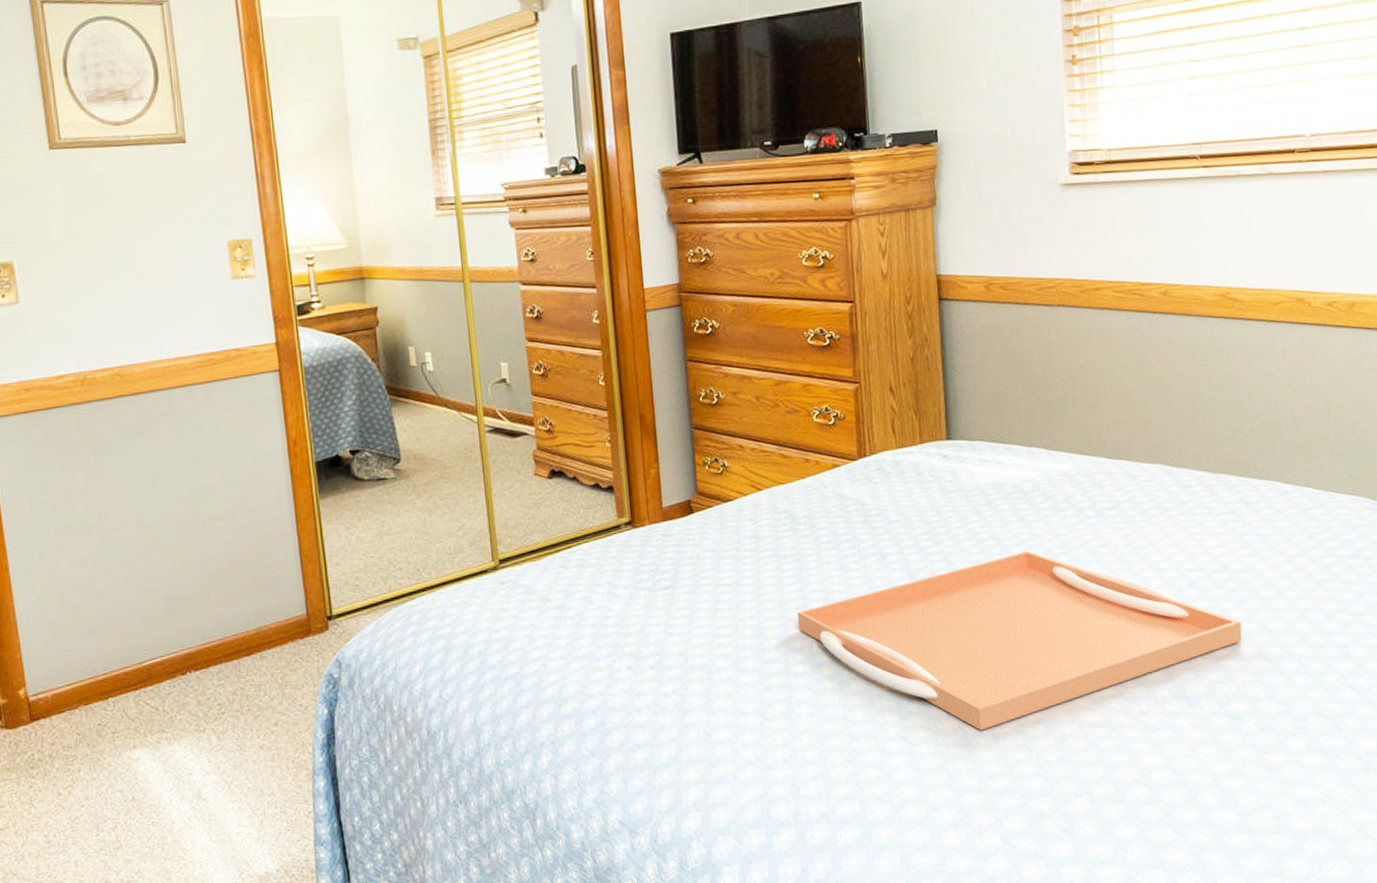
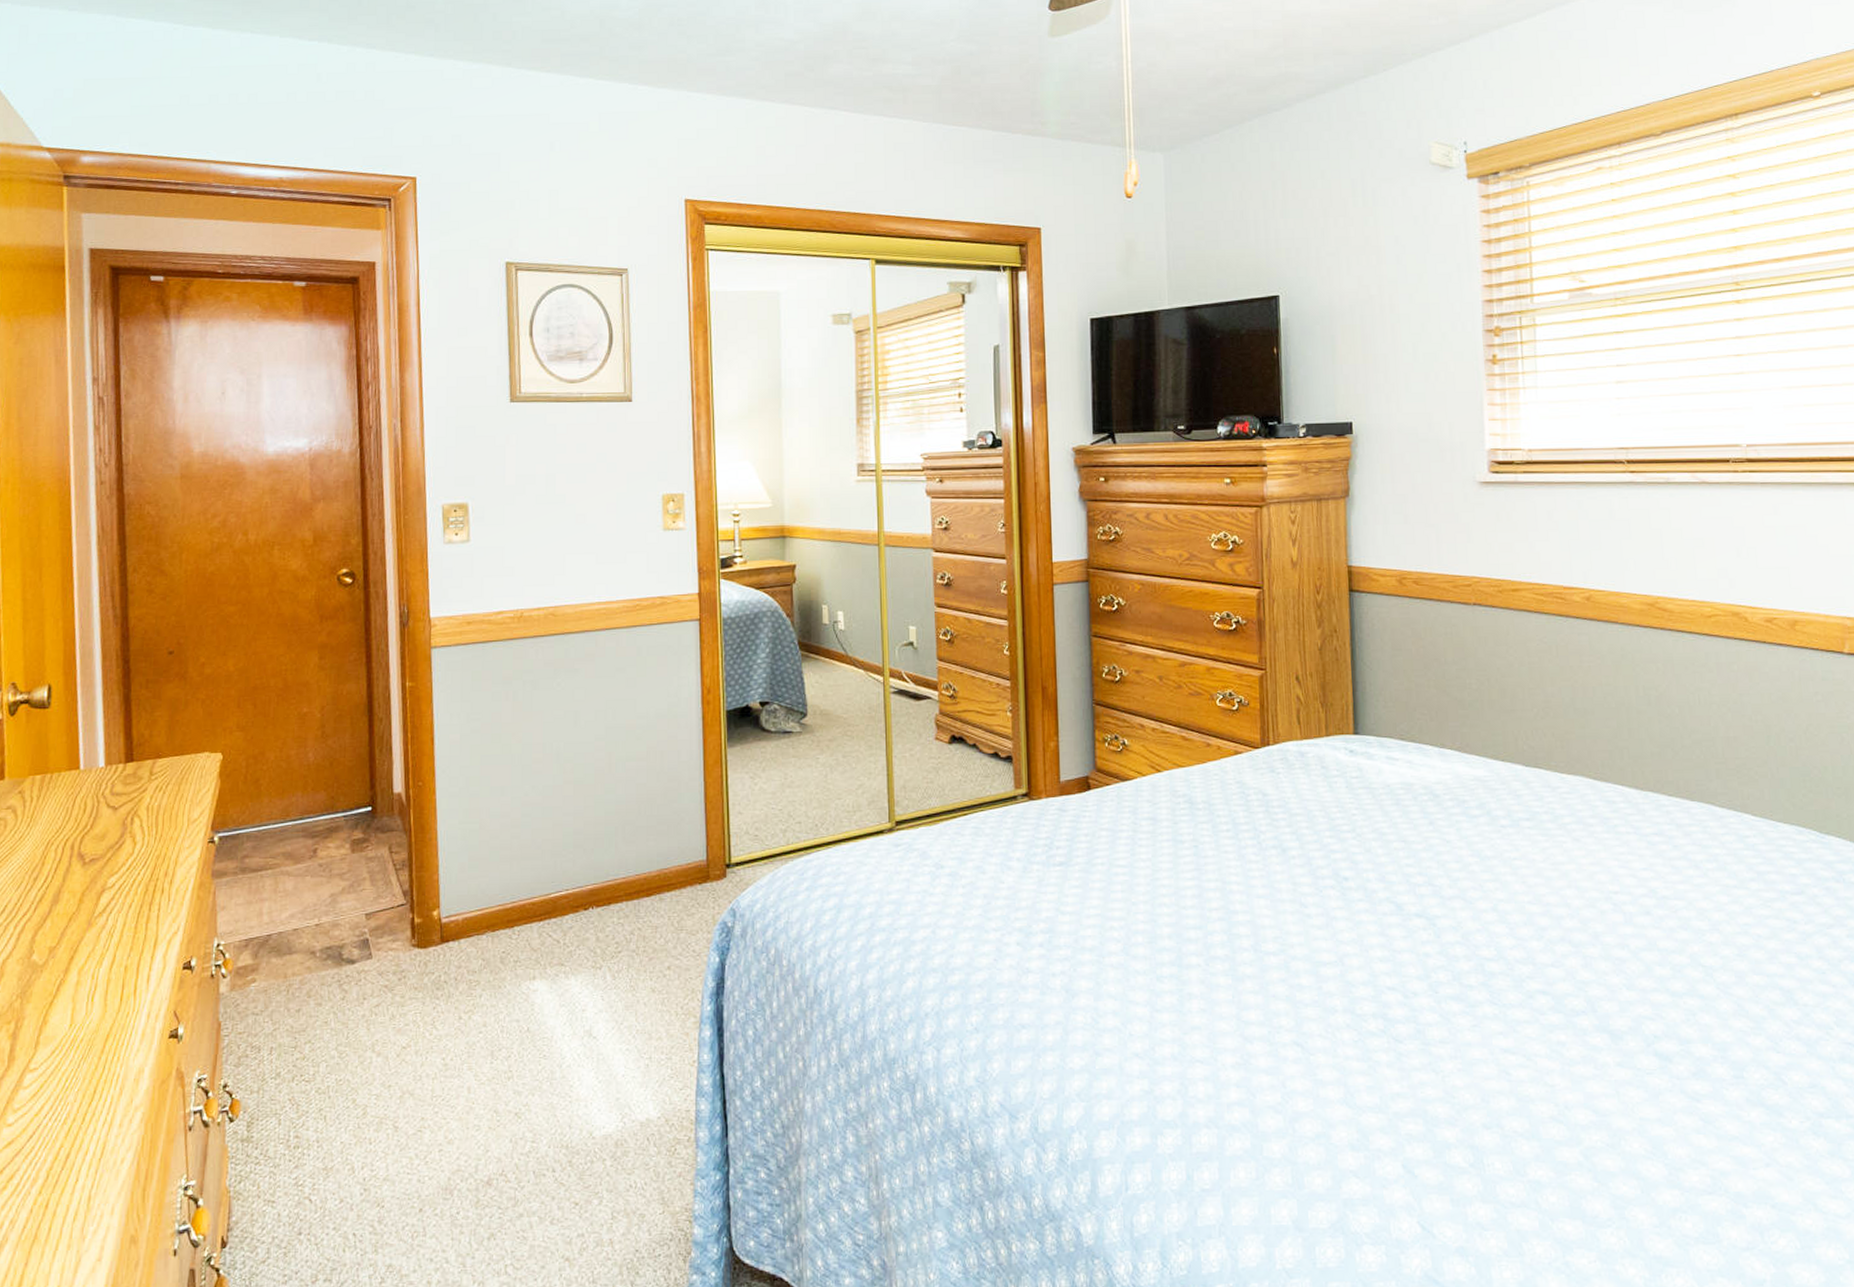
serving tray: present [797,551,1242,731] -> none [1192,857,1673,1045]

